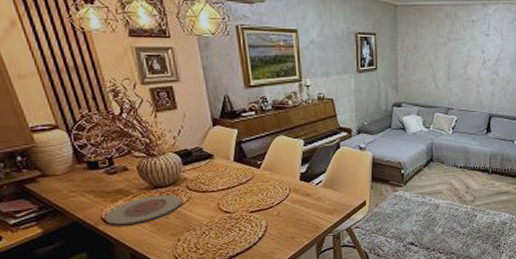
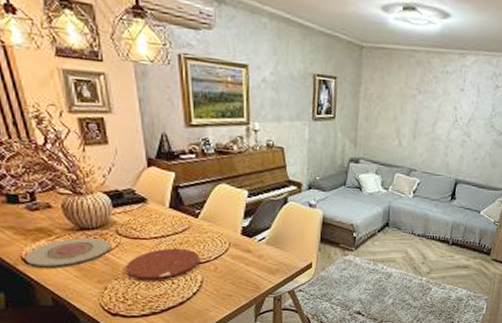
plate: none [197,197,264,229] -> present [127,248,200,280]

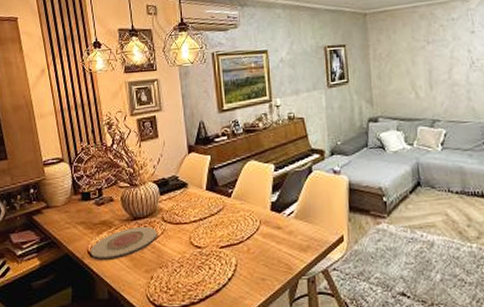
plate: present [127,248,200,280] -> none [170,230,234,266]

